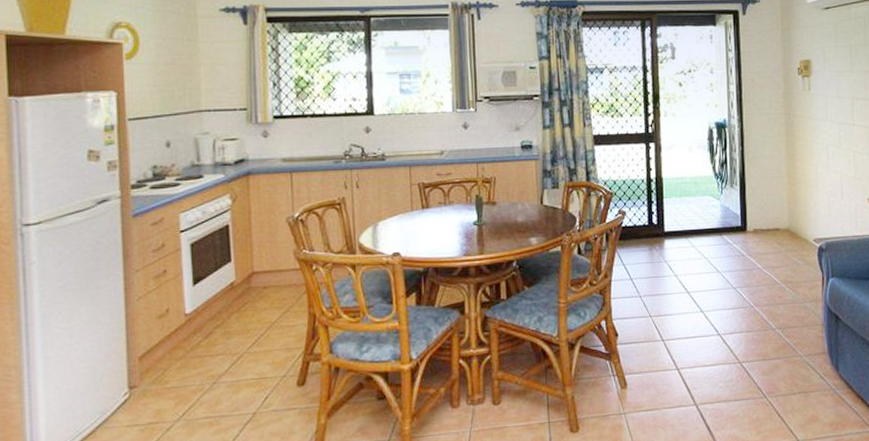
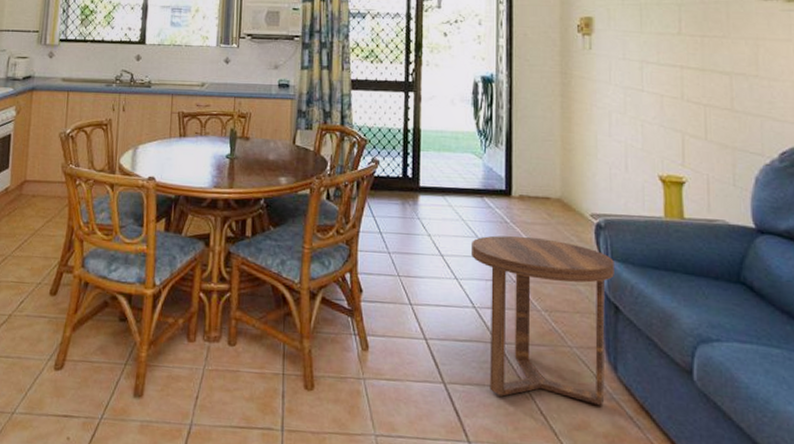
side table: none [714,266,834,408] -> present [472,235,614,406]

